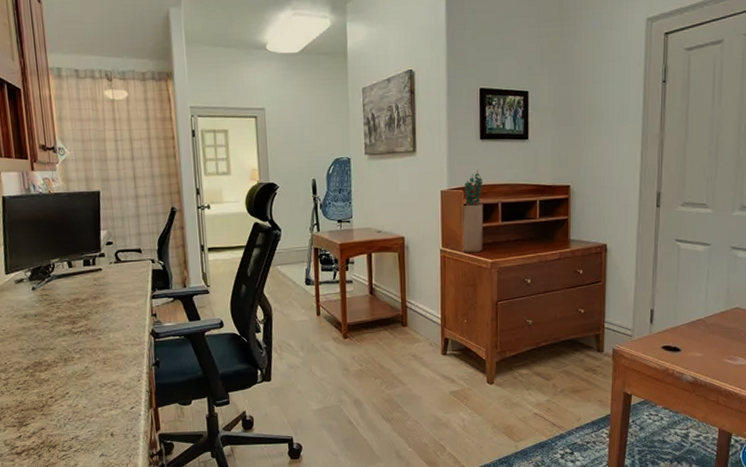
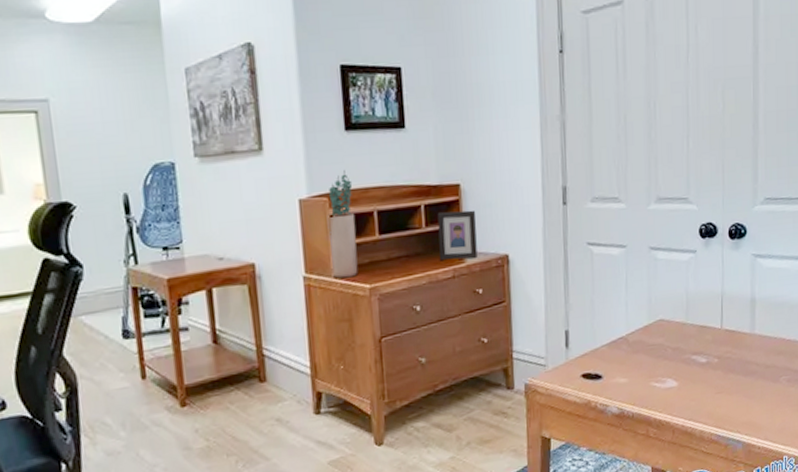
picture frame: none [548,206,582,246] -> present [437,210,478,261]

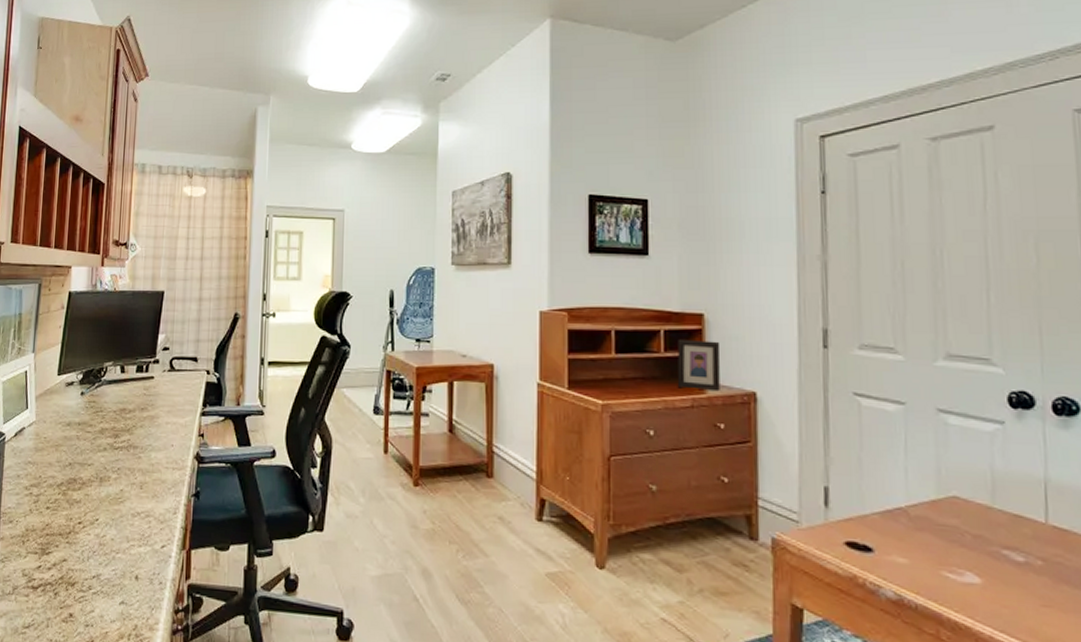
vase: present [327,170,358,279] -> none [565,289,593,391]

